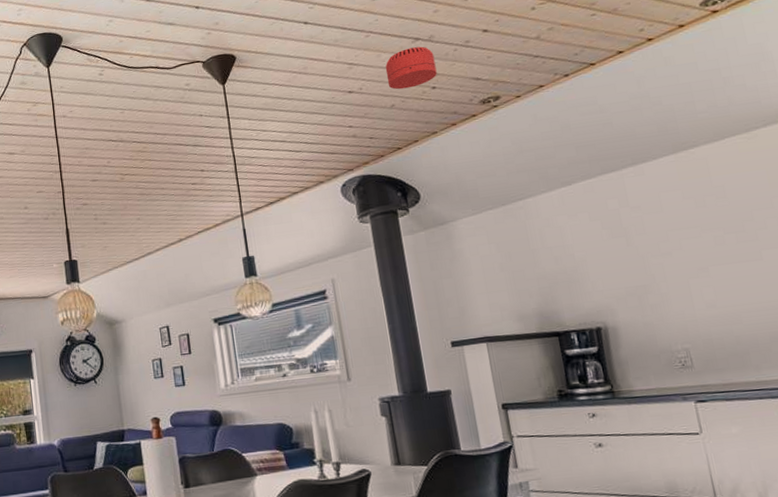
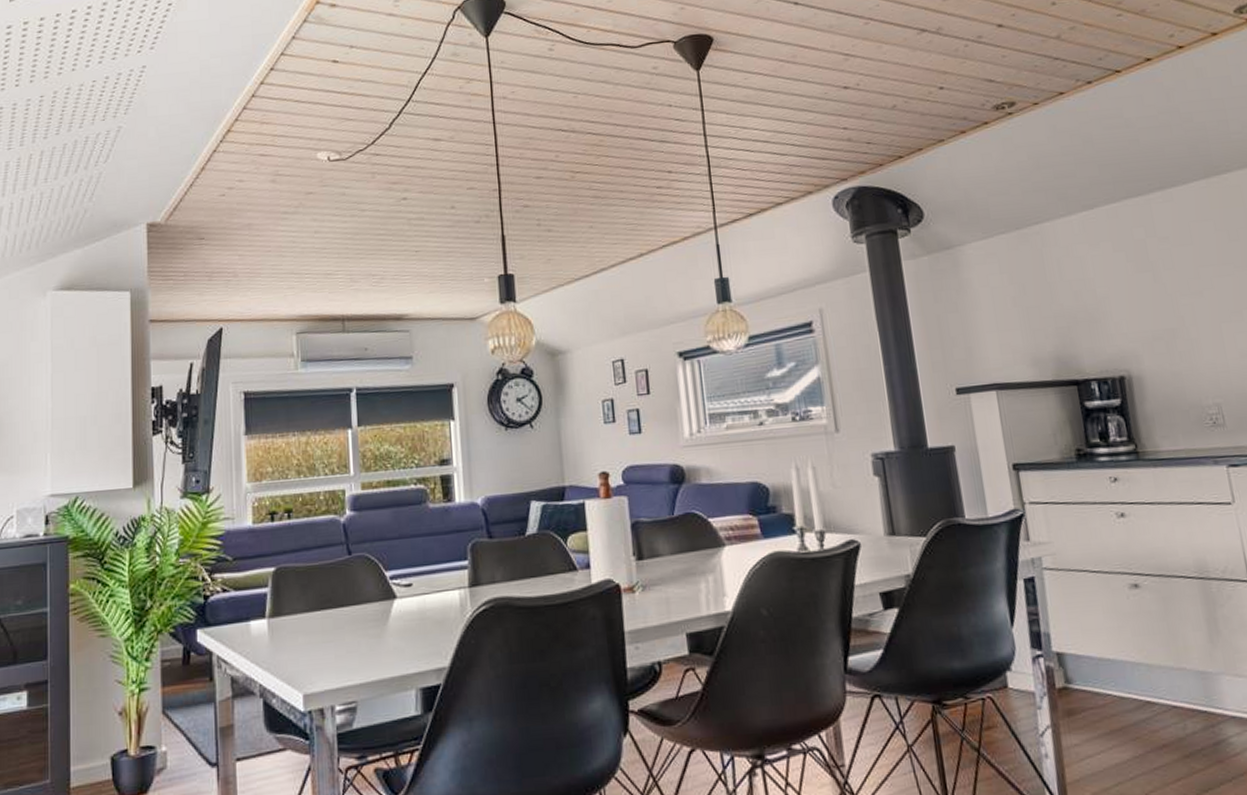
smoke detector: present [385,46,437,90] -> none [886,39,945,88]

